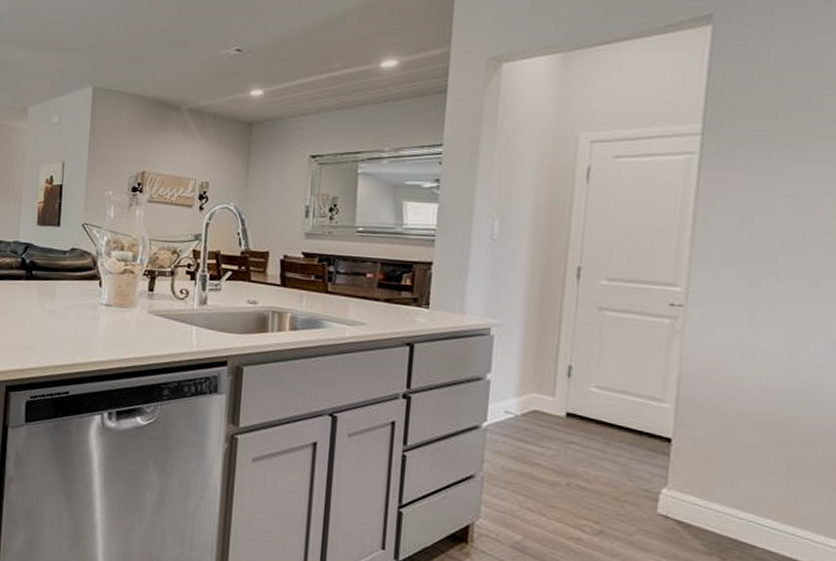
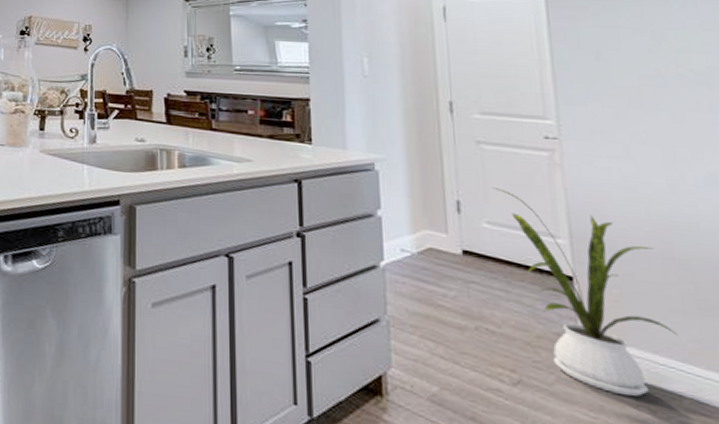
house plant: none [608,353,763,546] -> present [493,188,678,397]

